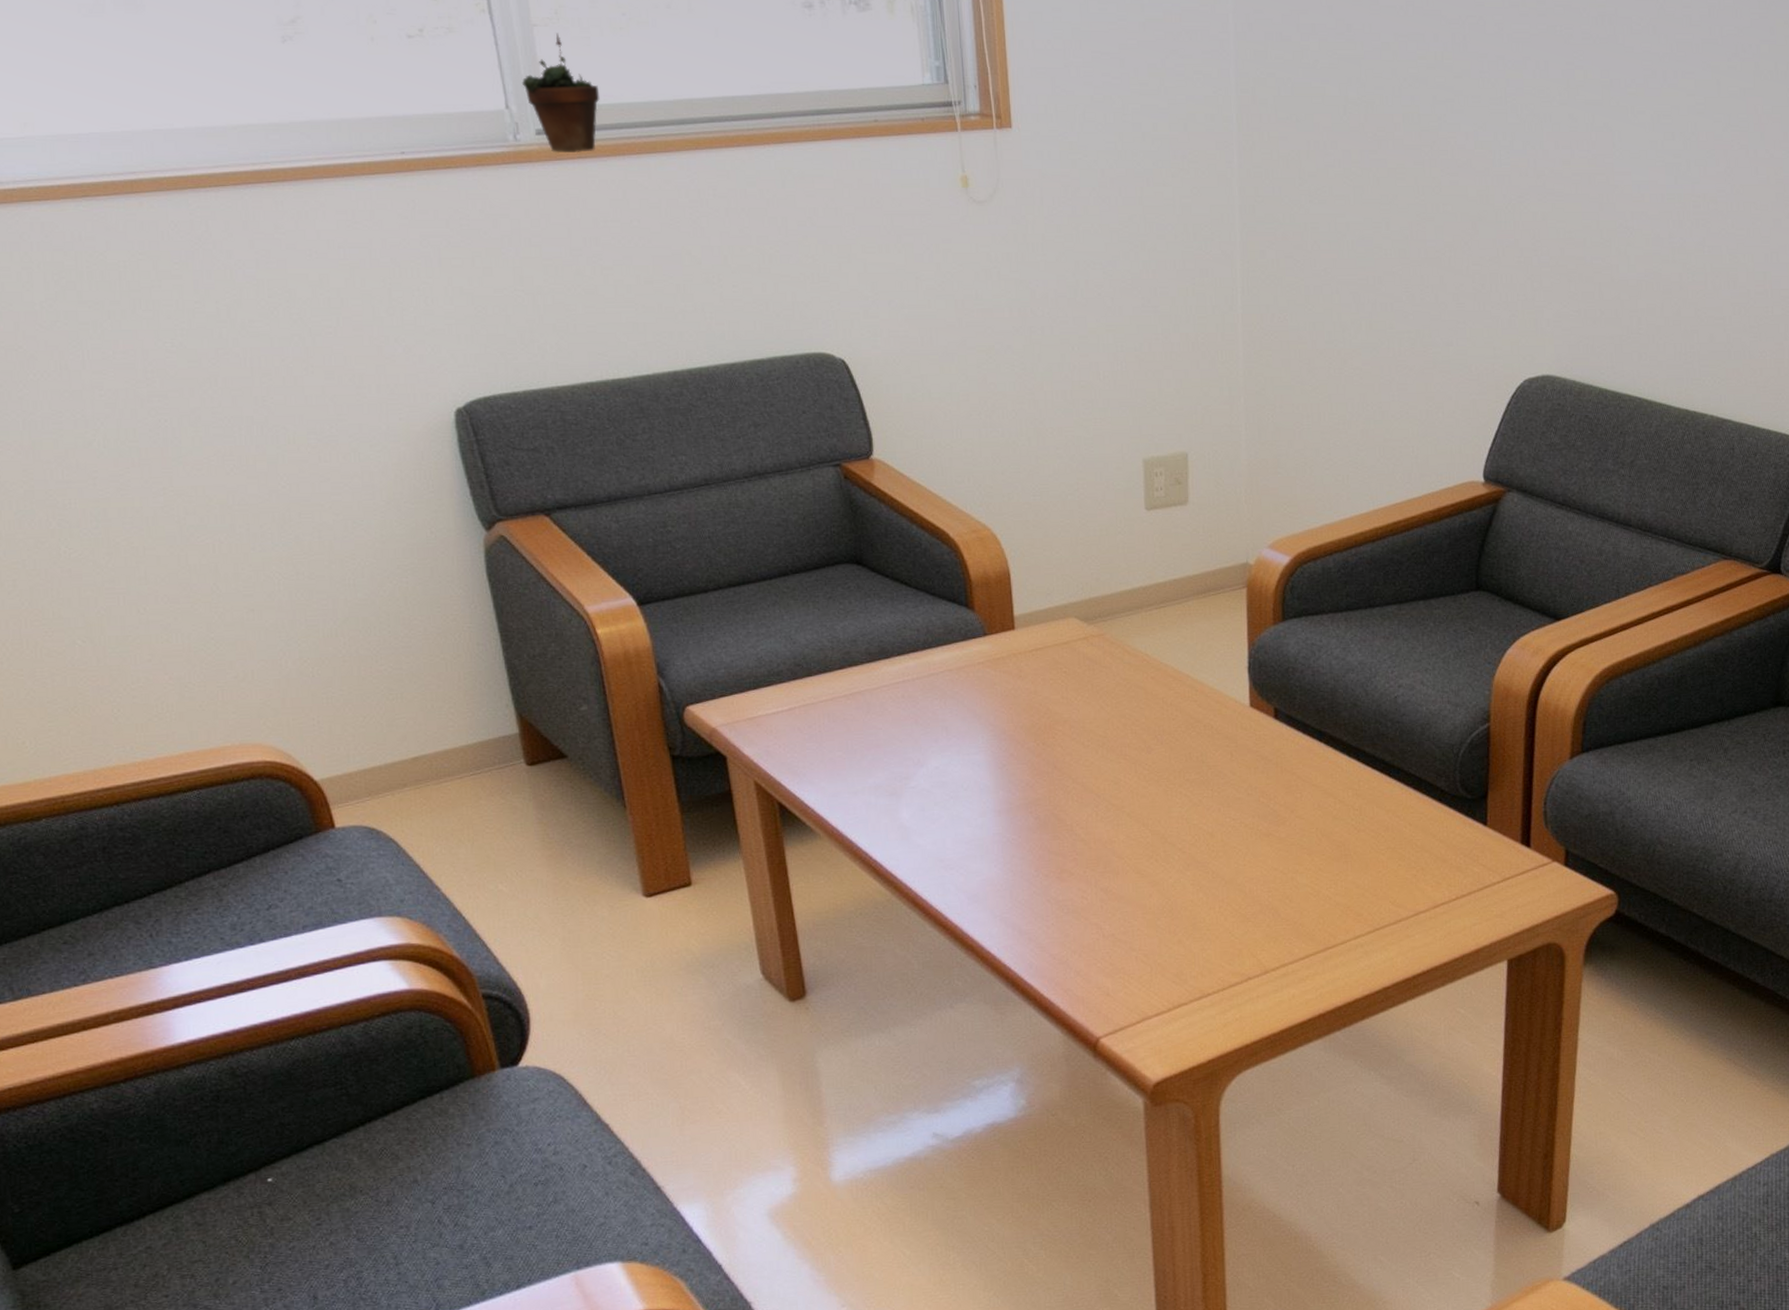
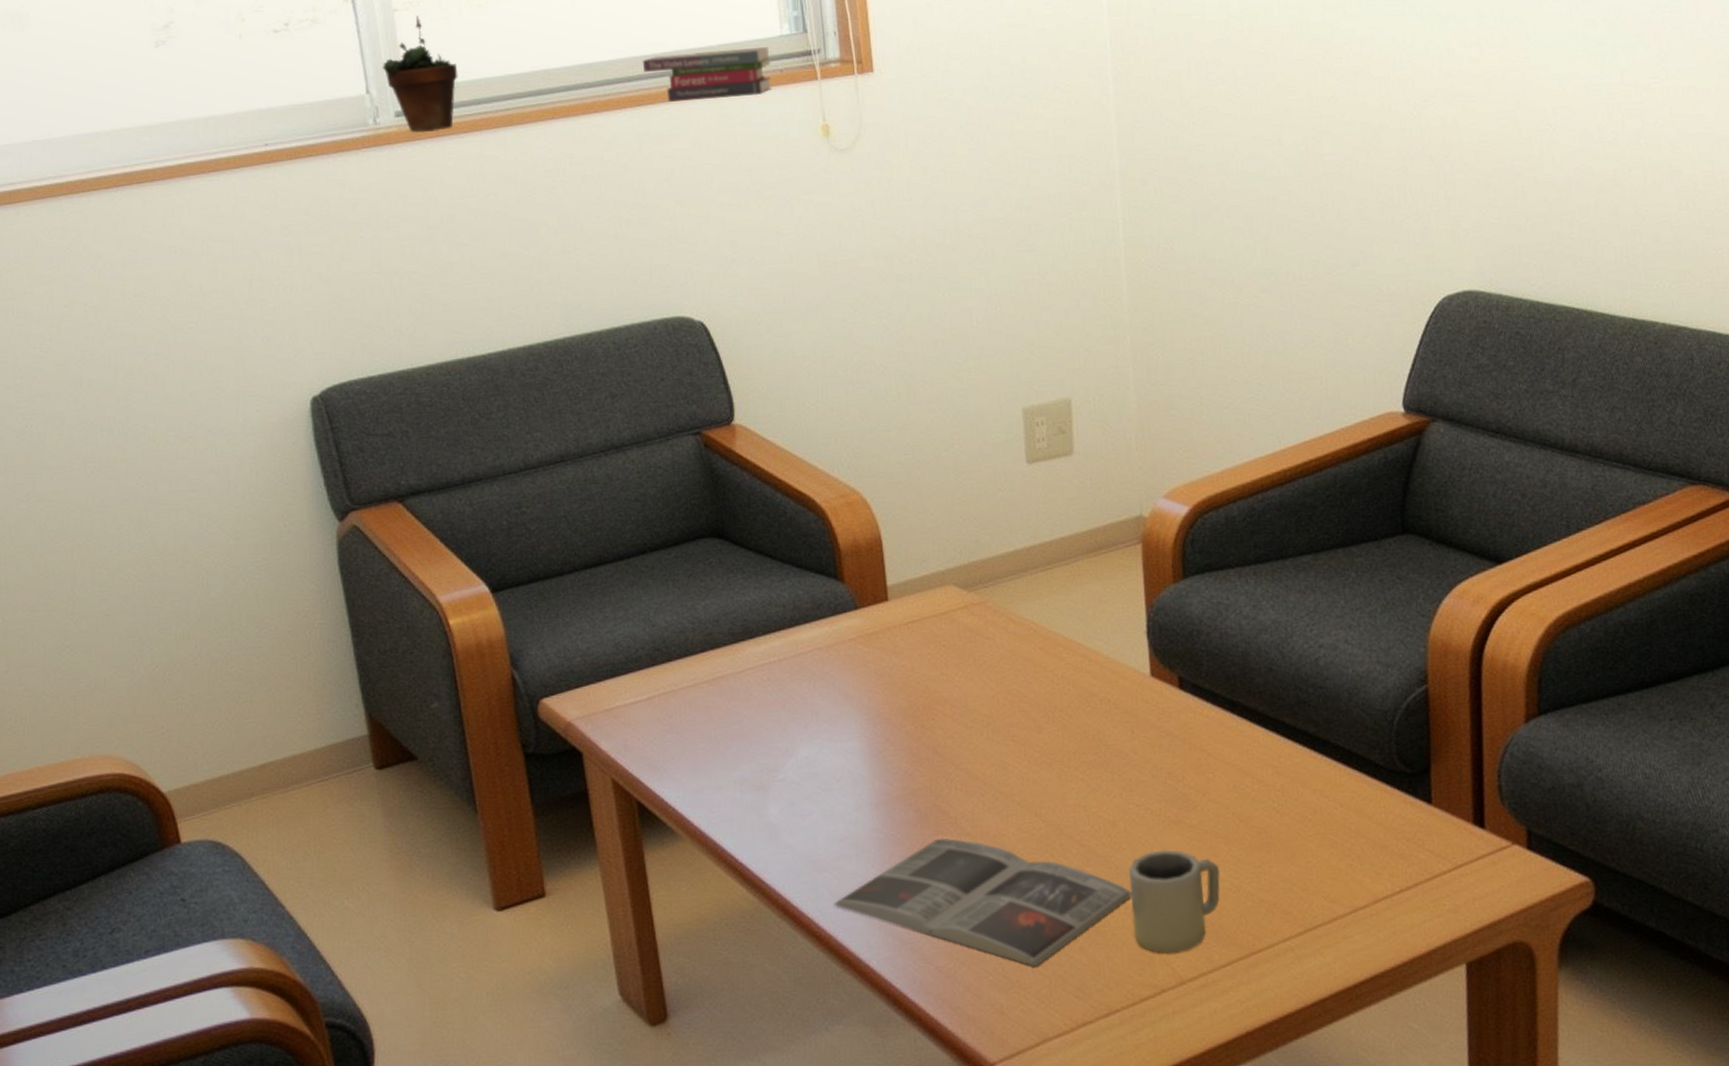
books: none [785,94,914,142] -> present [642,47,772,102]
magazine: none [959,842,1225,956] -> present [834,838,1131,967]
cup: none [1224,858,1303,947] -> present [1129,849,1221,953]

